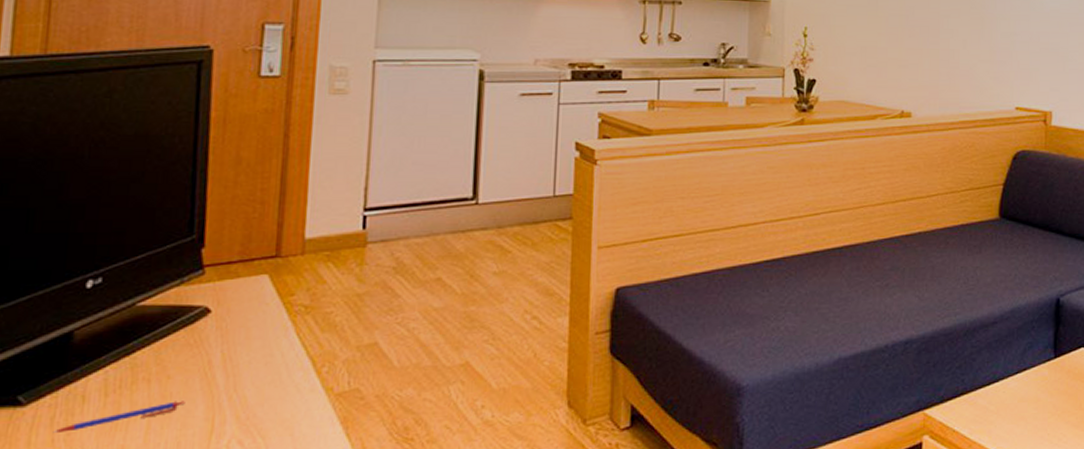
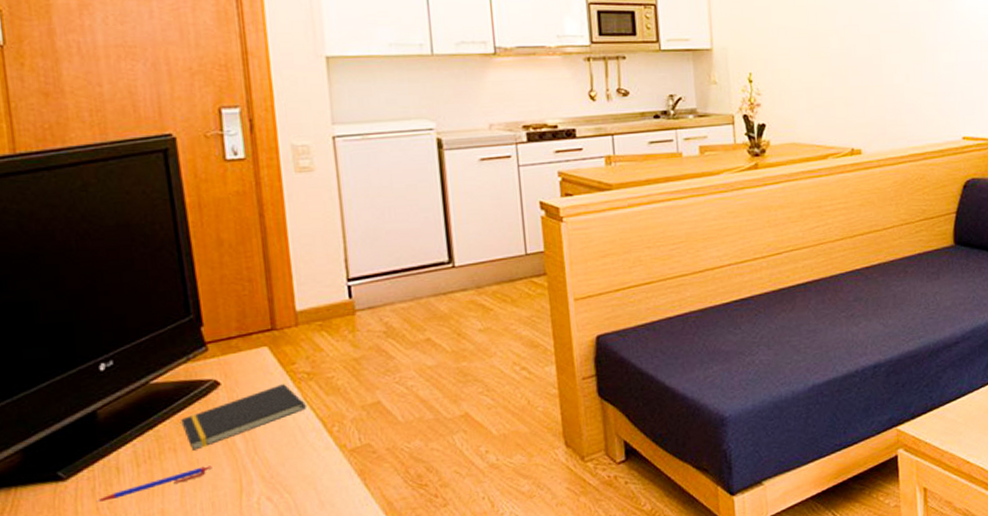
notepad: none [161,316,298,383] -> present [181,384,306,451]

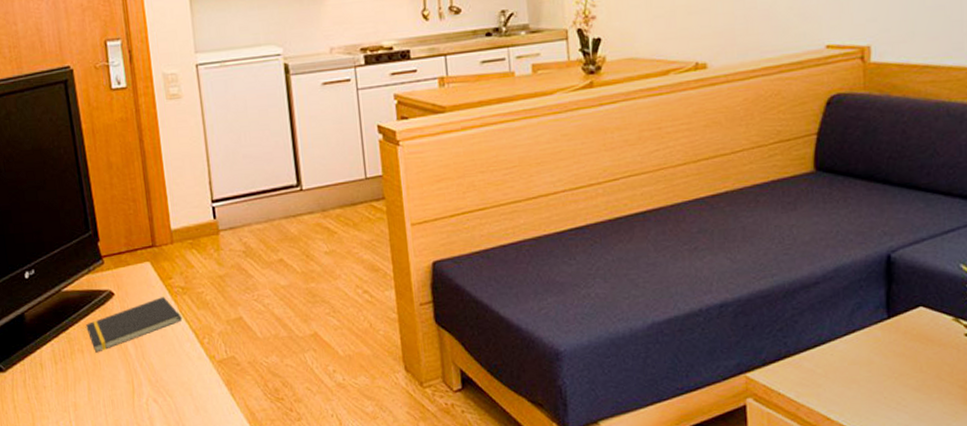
pen: present [96,465,212,502] -> none [27,367,111,392]

